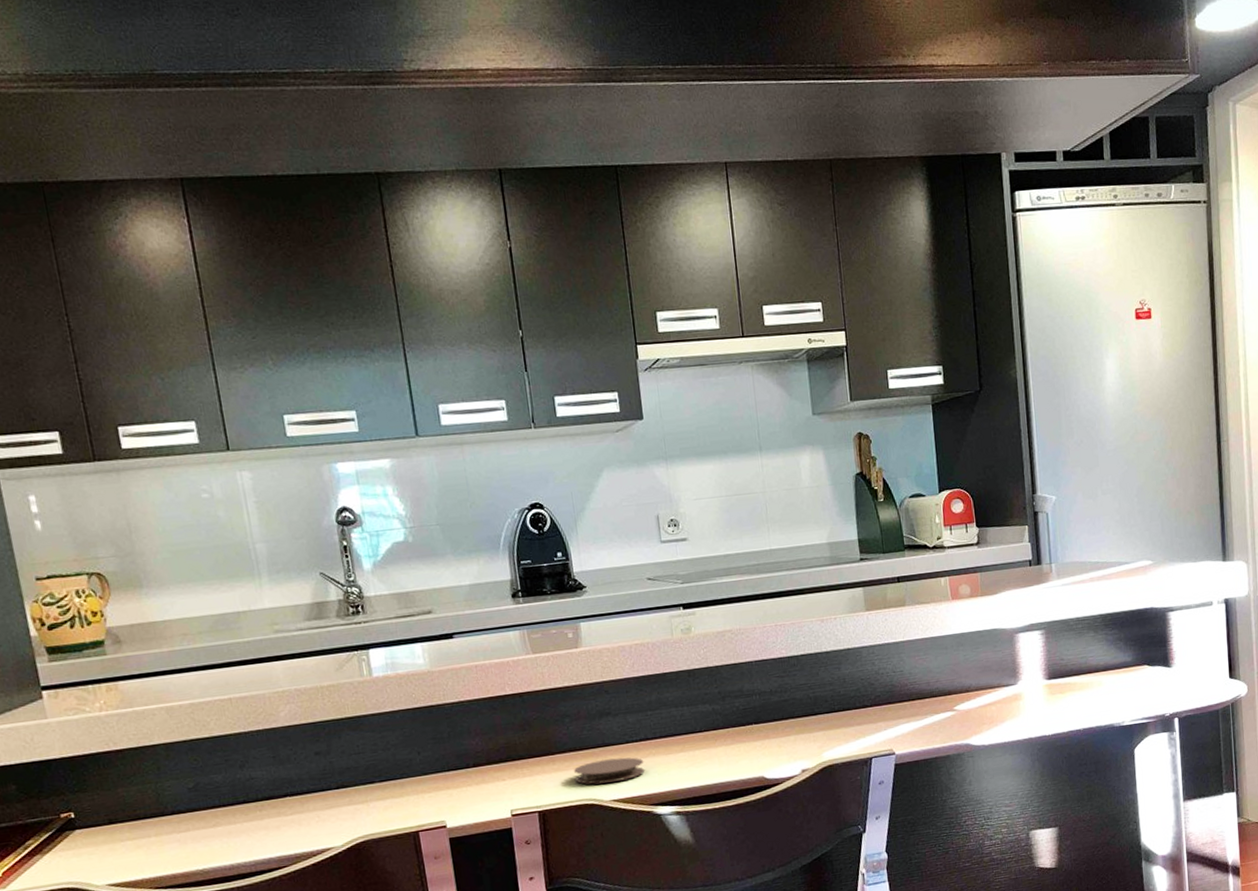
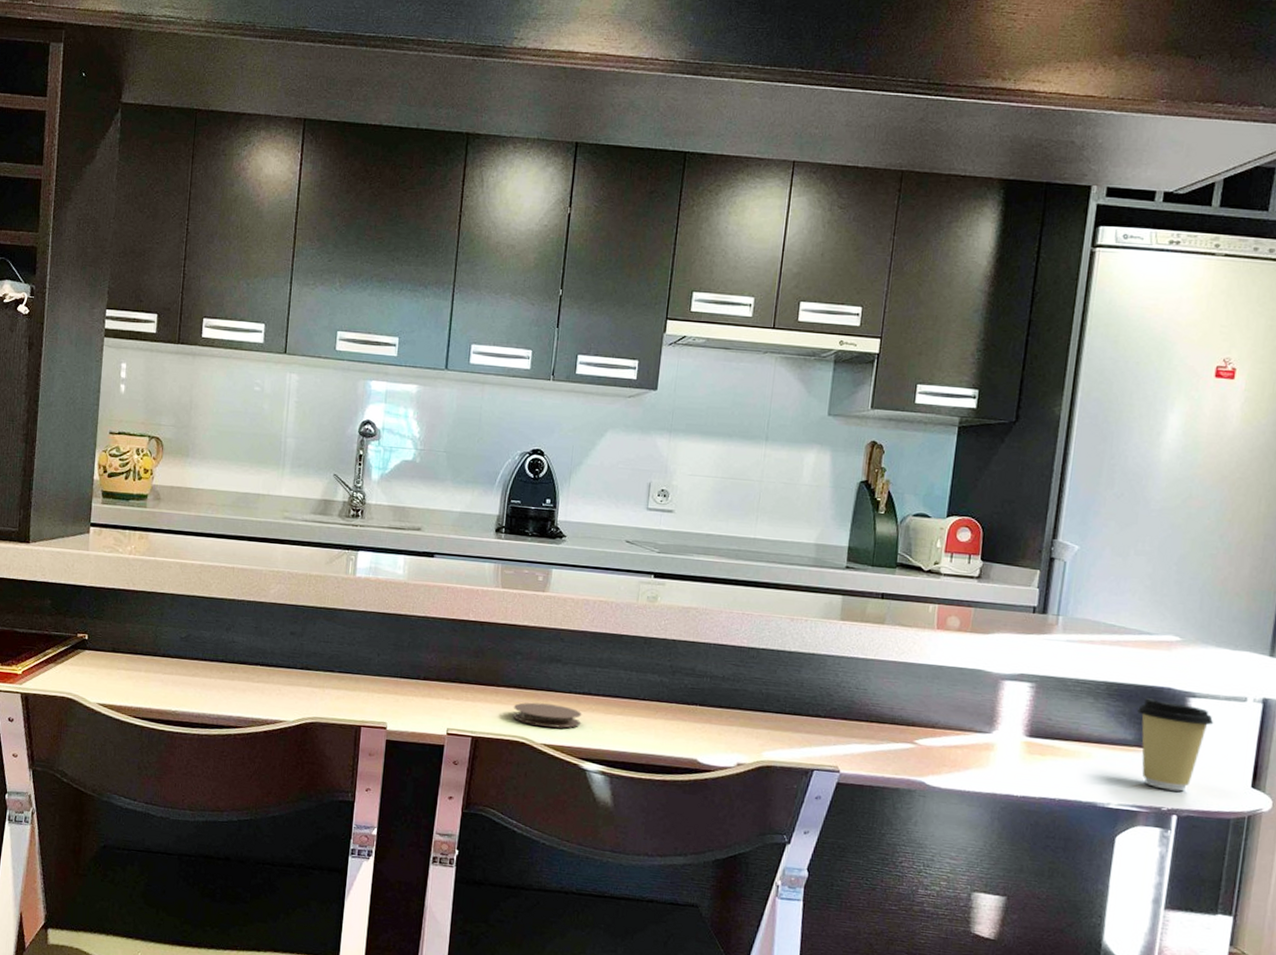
coffee cup: none [1130,619,1191,698] -> present [1137,697,1214,792]

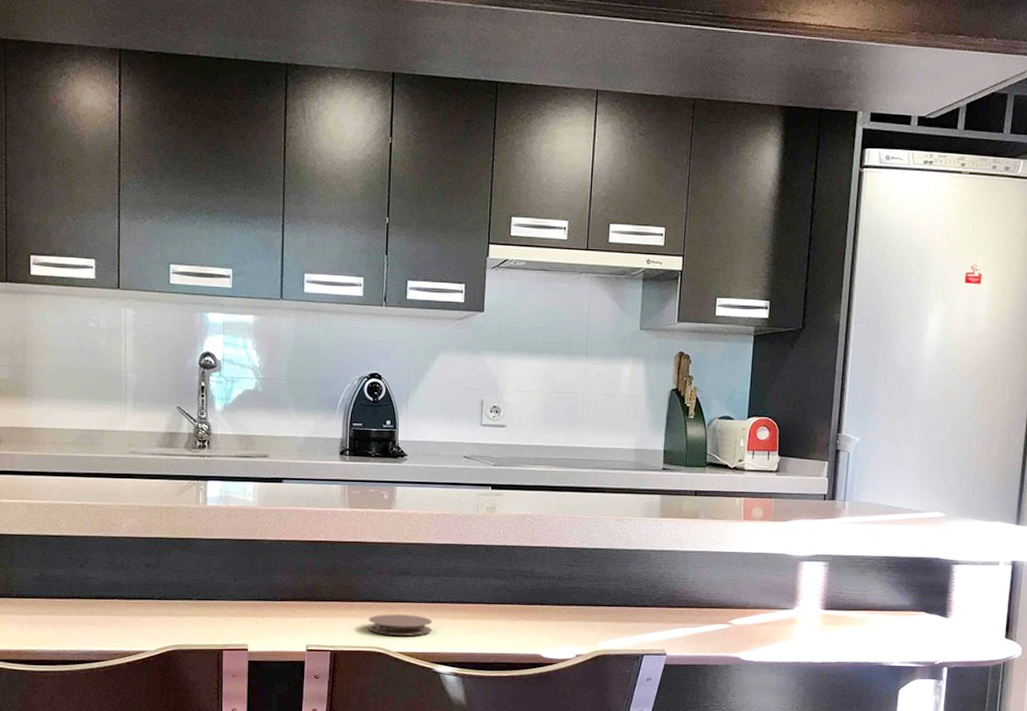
coffee cup: present [1137,697,1214,792] -> none [913,567,974,647]

